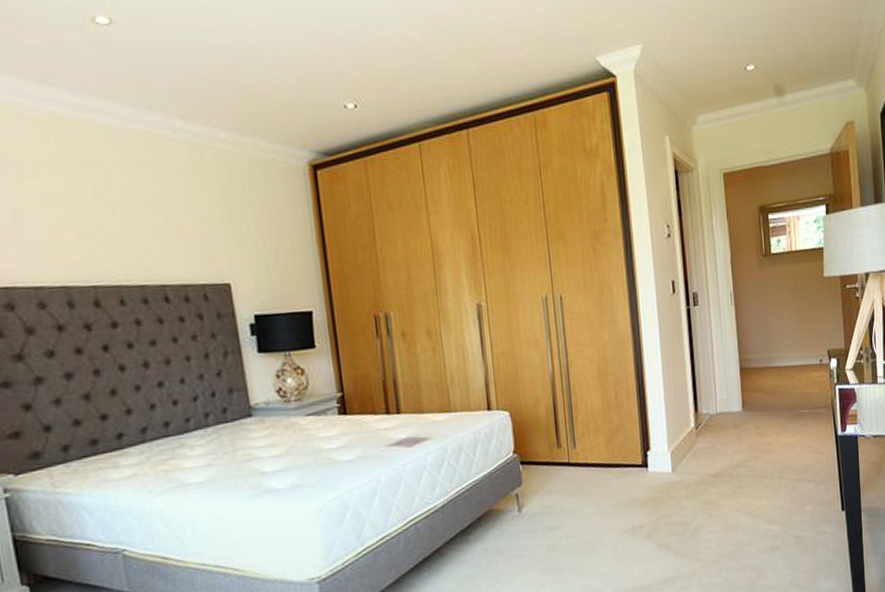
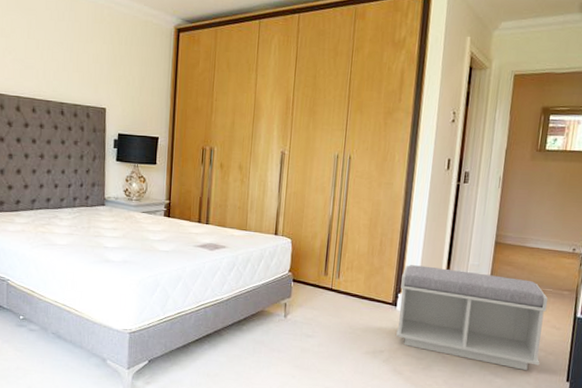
bench: none [647,404,812,513] -> present [396,265,548,370]

